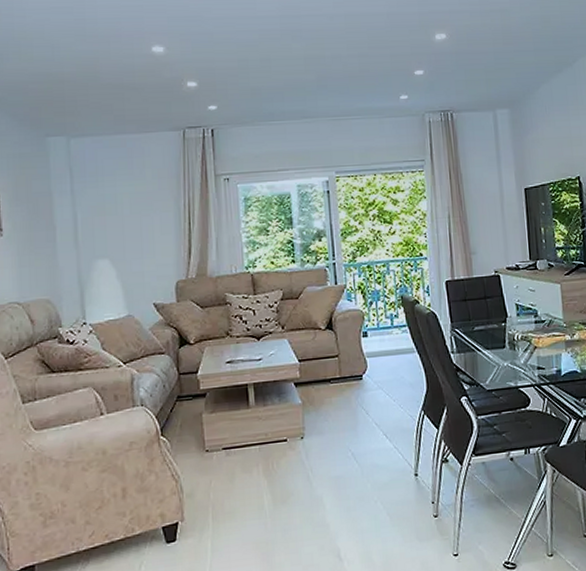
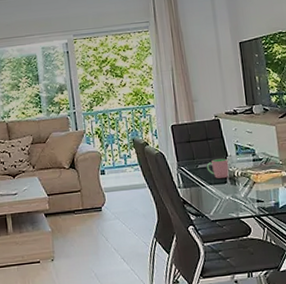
cup: none [483,319,509,343] -> present [206,158,229,179]

